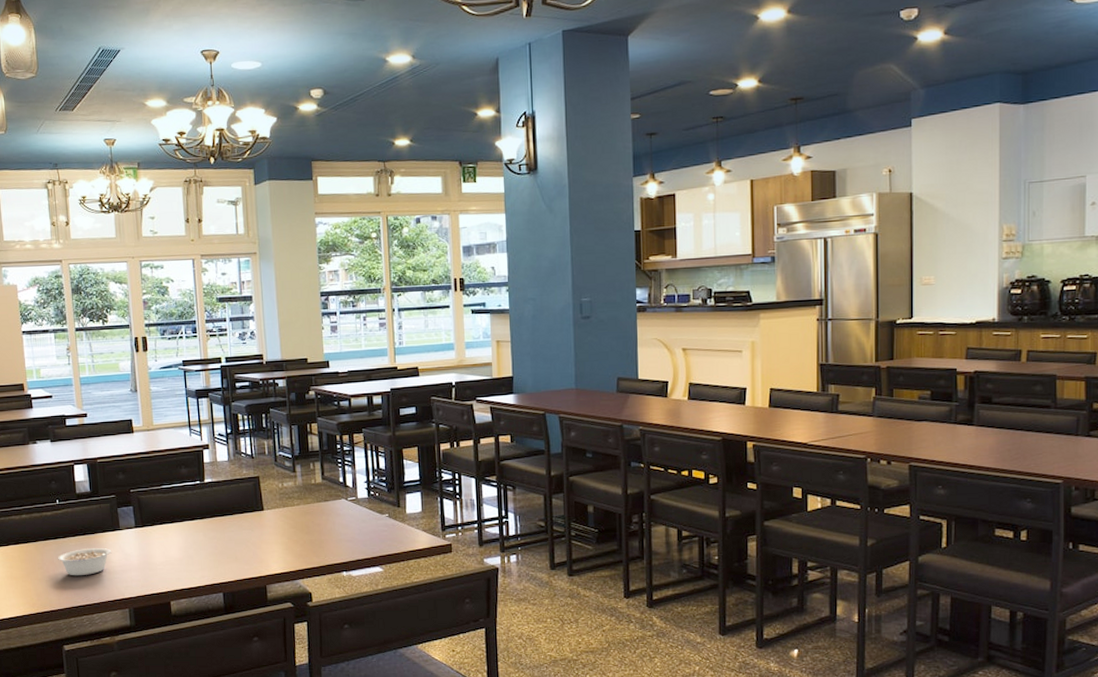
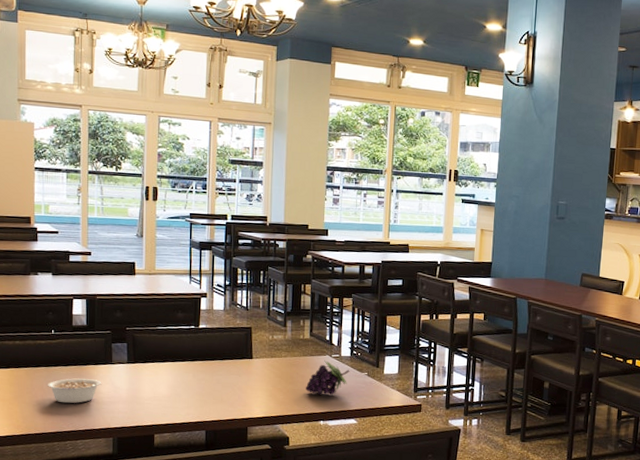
fruit: none [322,504,369,543] -> present [305,360,350,395]

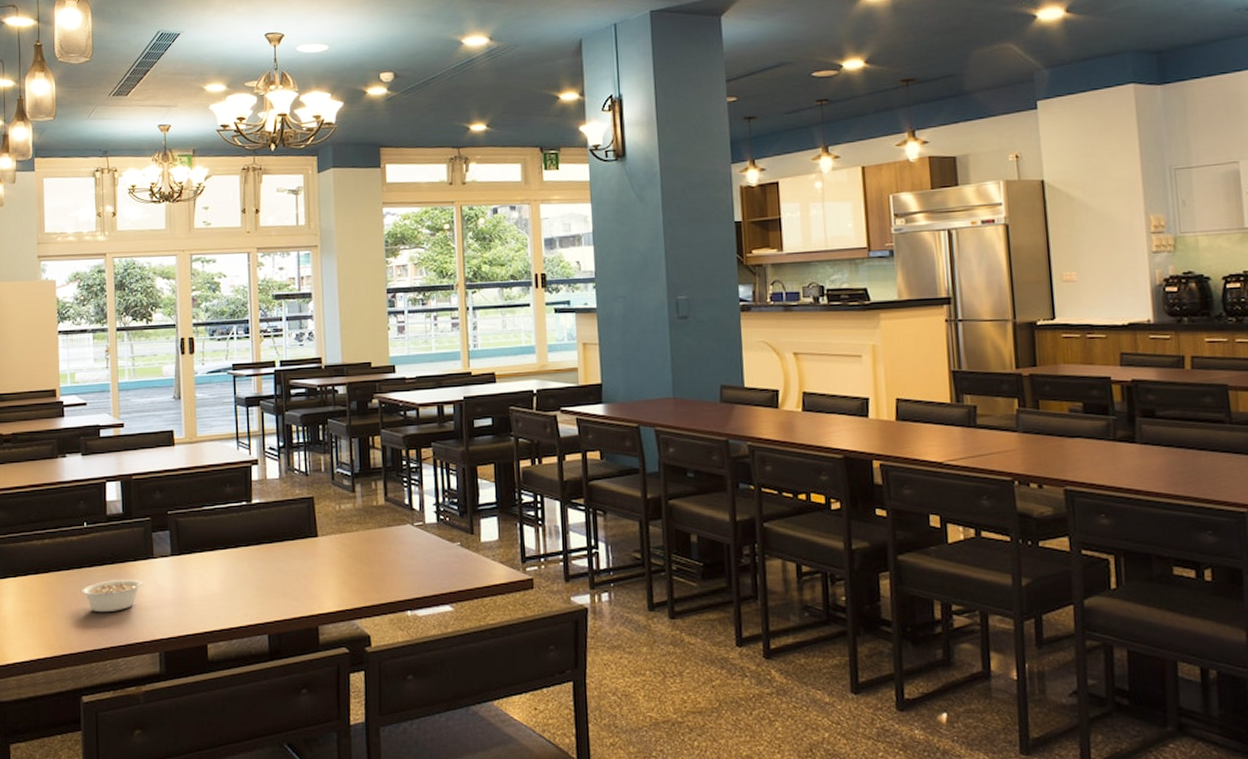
fruit: present [305,360,350,395] -> none [384,530,438,576]

